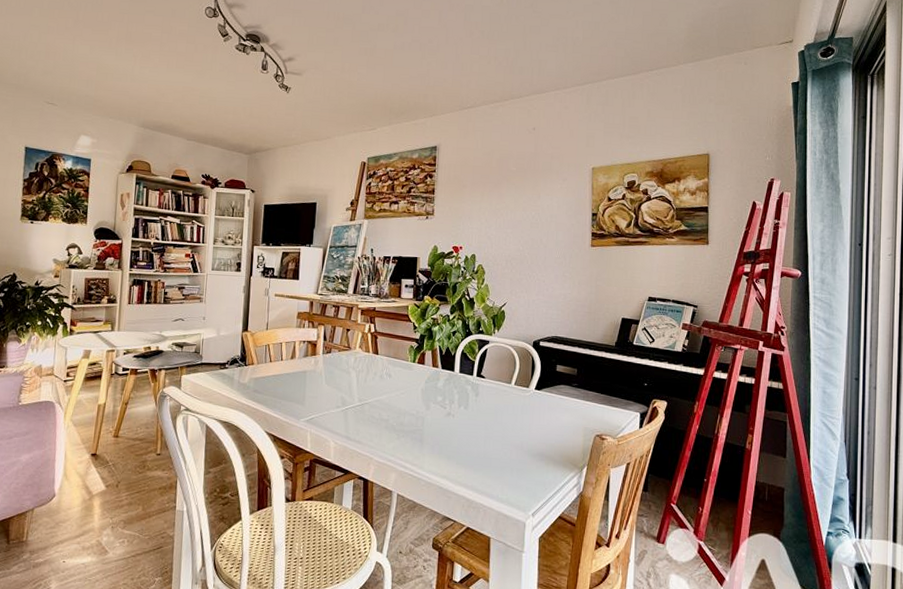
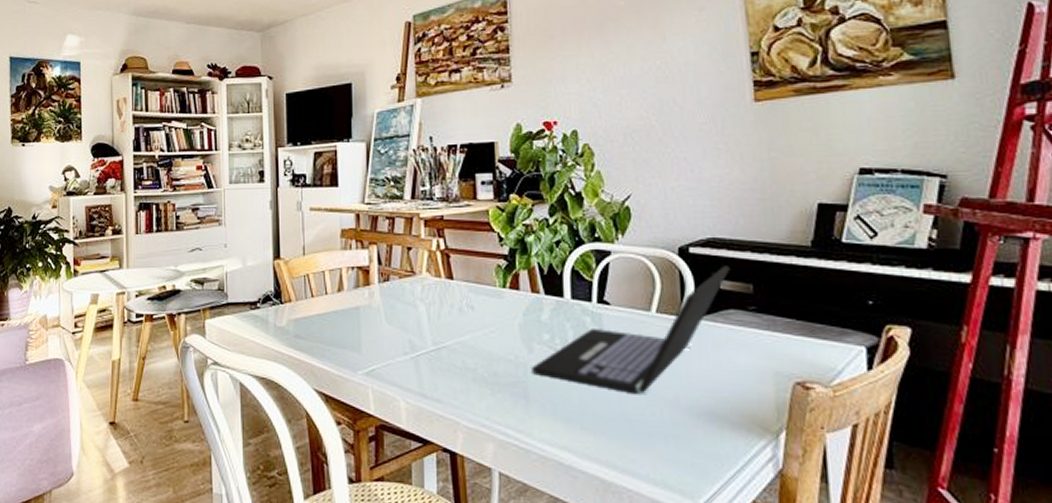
laptop: none [427,355,564,440] -> present [531,265,730,393]

